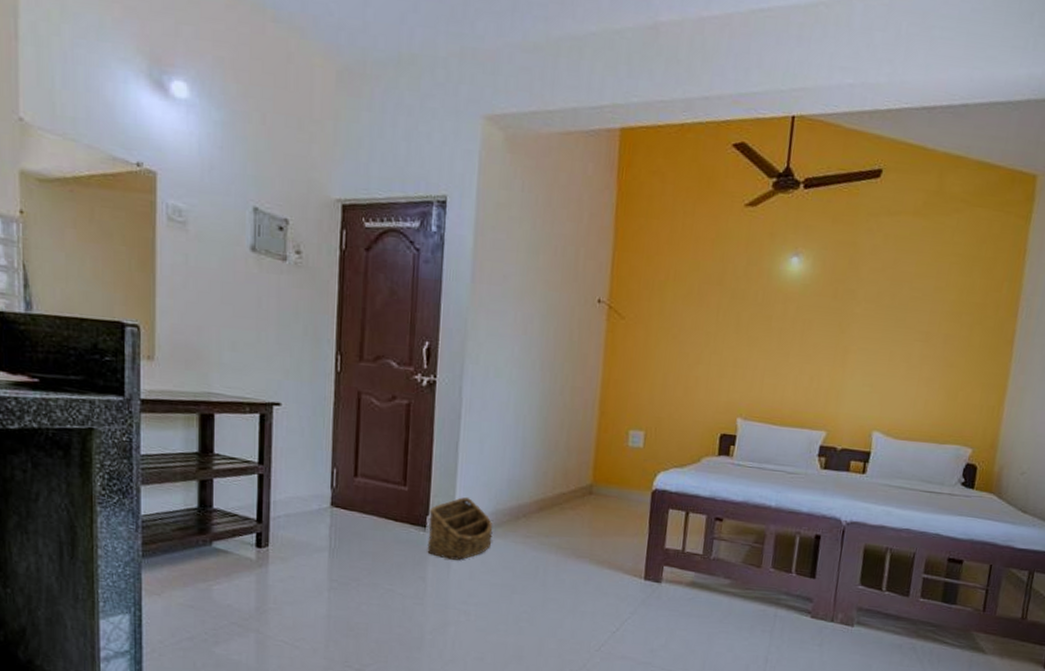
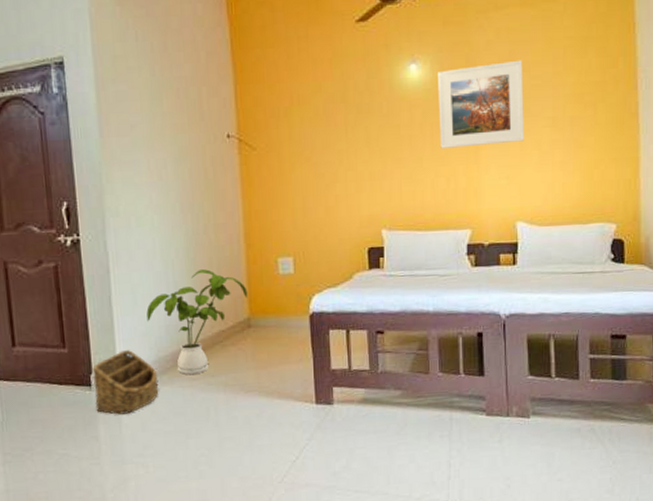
house plant: none [491,429,594,533] -> present [146,269,248,375]
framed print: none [809,268,906,352] -> present [438,60,524,149]

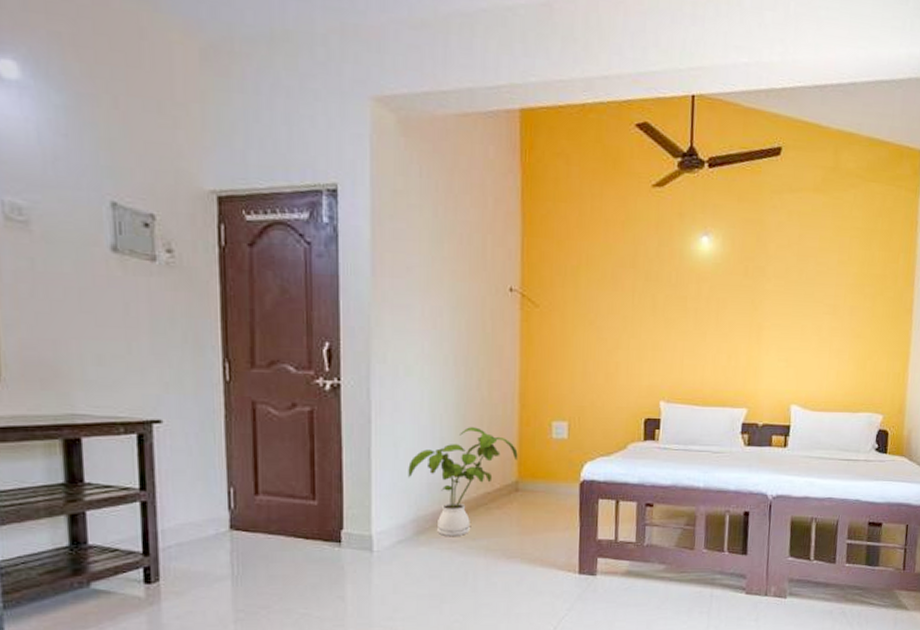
basket: present [92,349,159,415] -> none [344,505,415,574]
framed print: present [438,60,524,149] -> none [725,244,811,326]

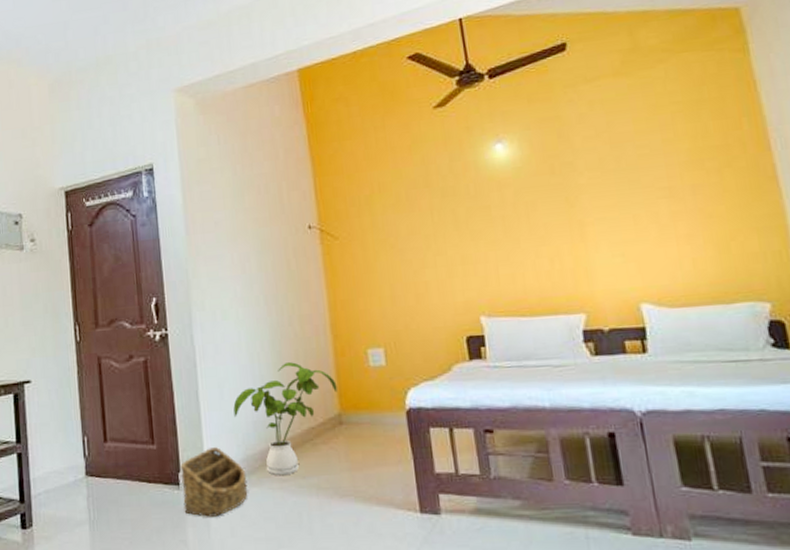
basket: none [344,505,415,574] -> present [180,446,248,517]

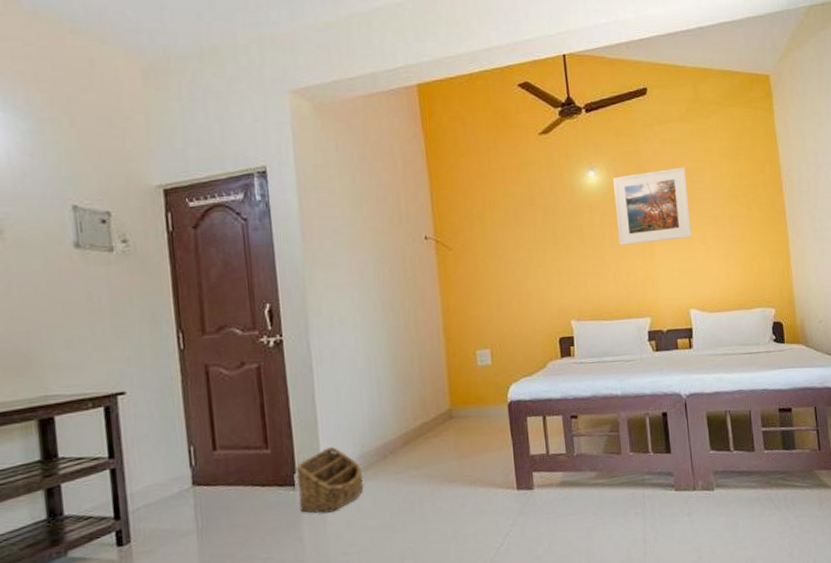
house plant: present [233,362,338,476] -> none [350,364,449,469]
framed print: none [527,130,637,228] -> present [613,167,691,245]

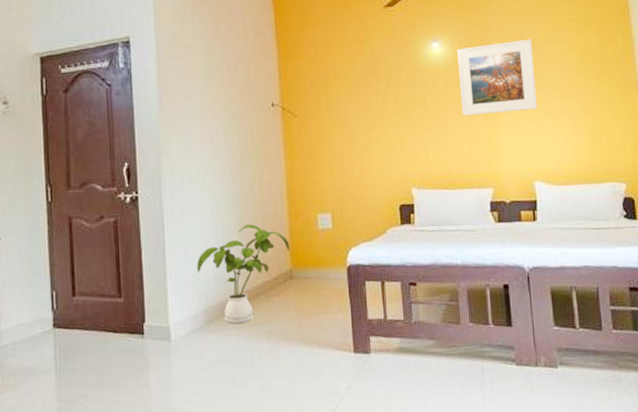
basket: present [296,446,364,513] -> none [145,299,207,362]
house plant: none [350,364,449,469] -> present [197,224,290,325]

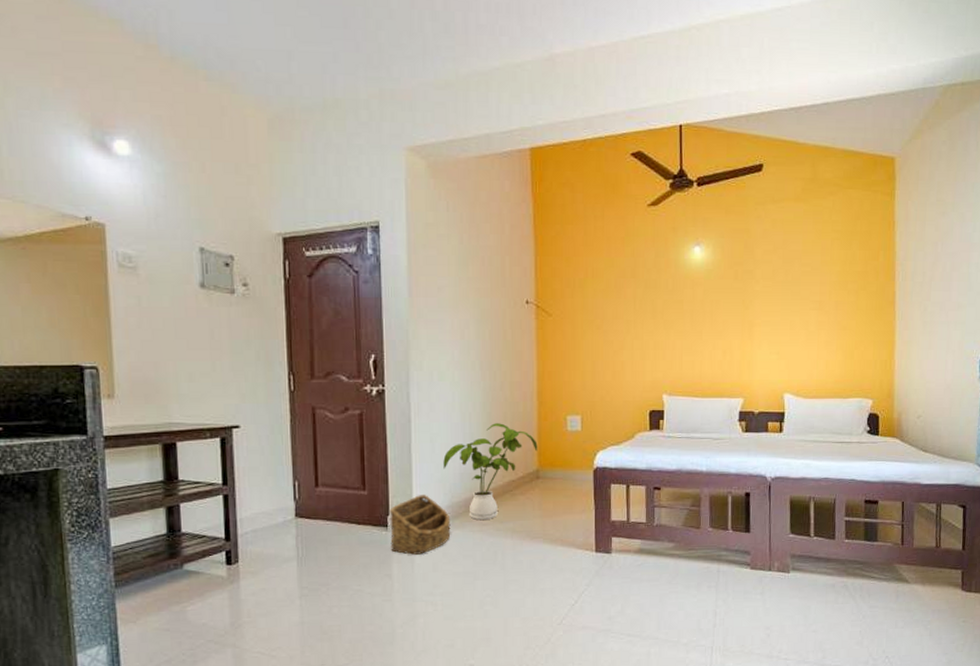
basket: none [145,299,207,362] -> present [390,494,451,555]
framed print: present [457,39,537,116] -> none [718,248,795,324]

